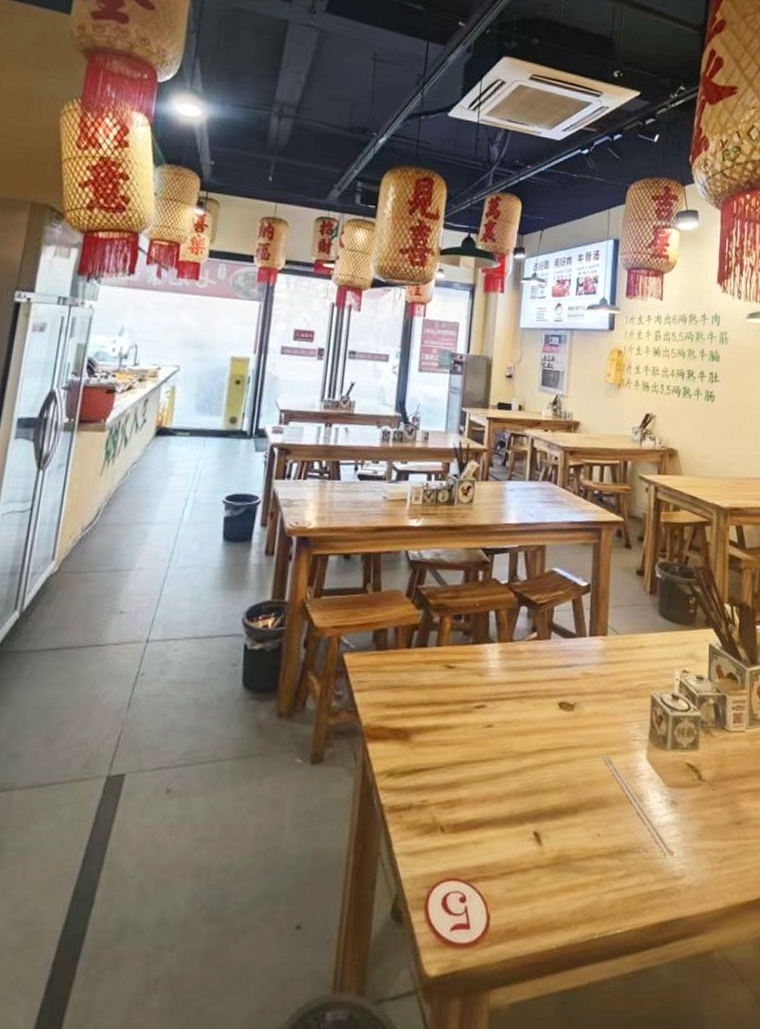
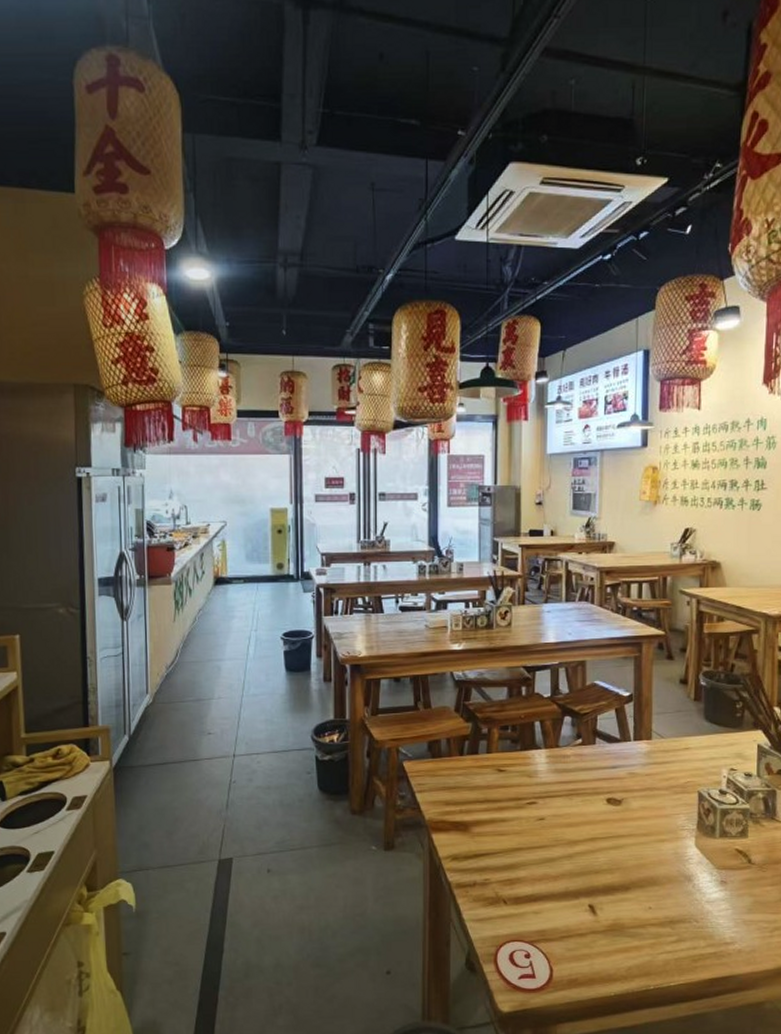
chopsticks: present [602,755,675,856] -> none [651,842,725,926]

